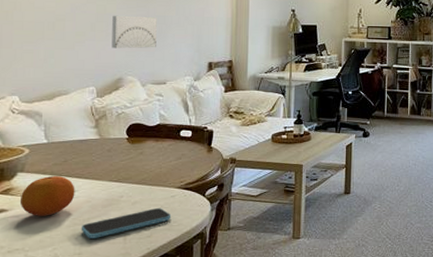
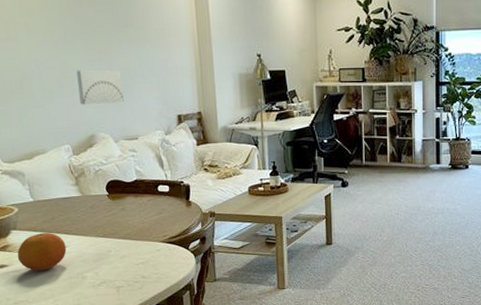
smartphone: present [81,208,172,239] -> none [76,262,159,291]

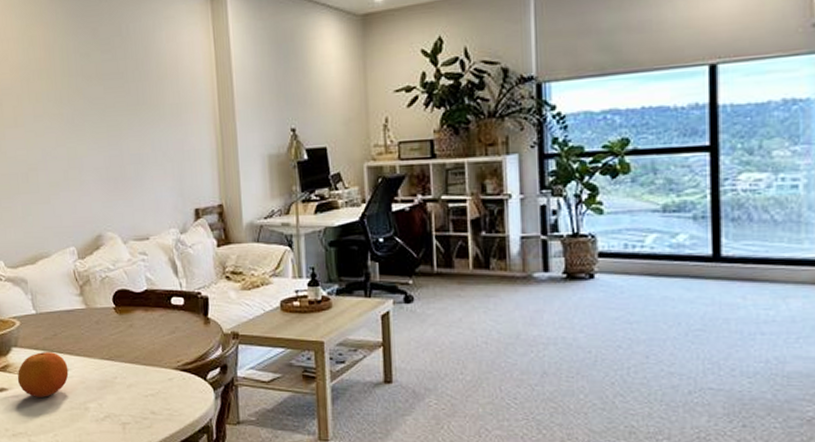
wall art: present [76,70,124,105] -> none [84,157,134,199]

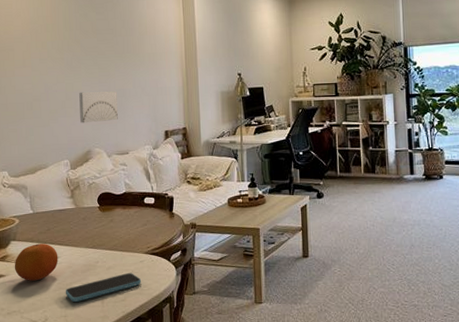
smartphone: none [78,393,171,426] -> present [65,273,142,302]
wall art: none [84,157,134,199] -> present [79,91,118,123]

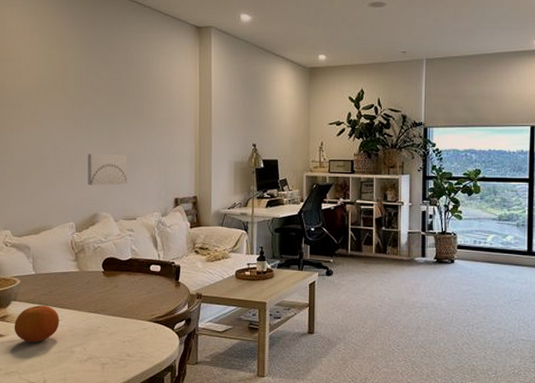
smartphone: present [65,273,142,302] -> none [65,340,144,366]

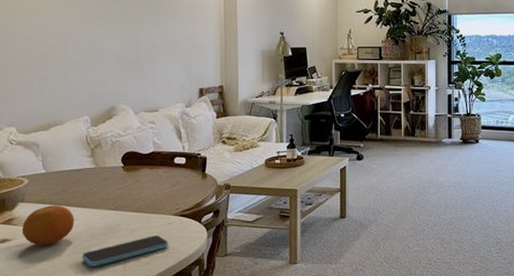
smartphone: none [65,340,144,366] -> present [81,235,169,267]
wall art: present [88,153,127,186] -> none [103,44,147,77]

